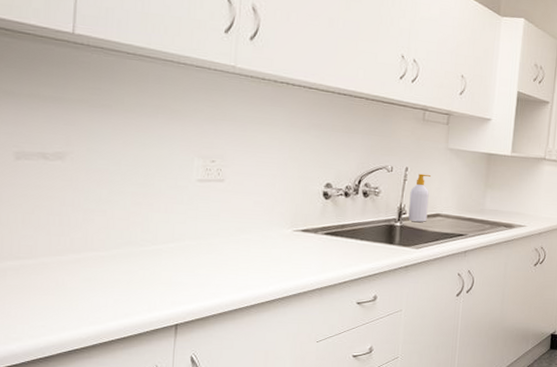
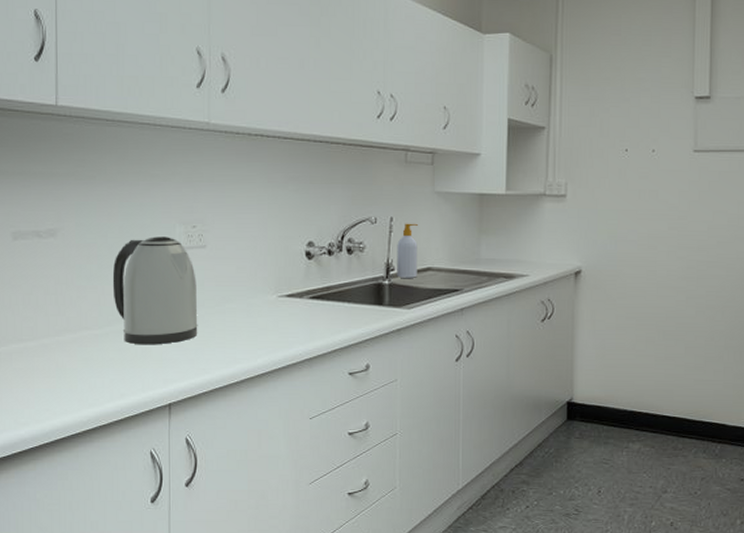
kettle: none [123,167,212,269] -> present [112,236,198,345]

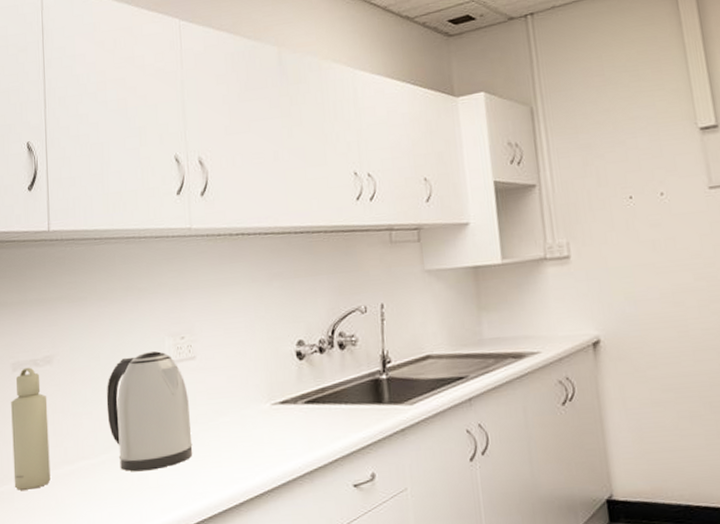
bottle: none [11,238,51,352] -> present [11,367,51,490]
soap bottle: present [397,223,418,278] -> none [391,307,417,370]

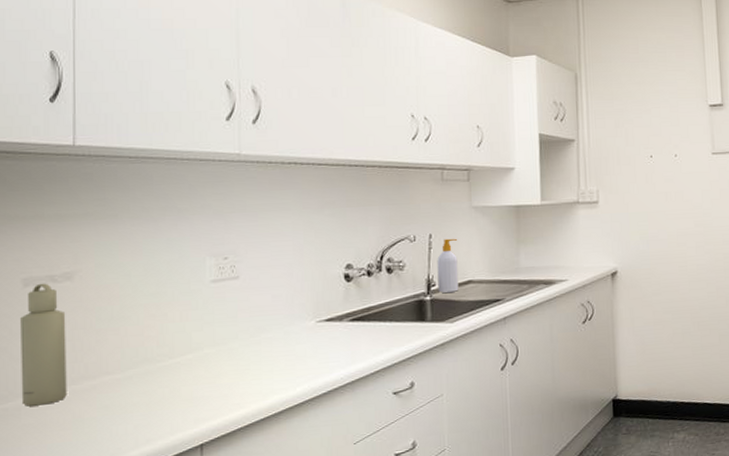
kettle: present [106,351,193,472] -> none [136,270,232,385]
soap bottle: none [391,307,417,370] -> present [437,238,459,293]

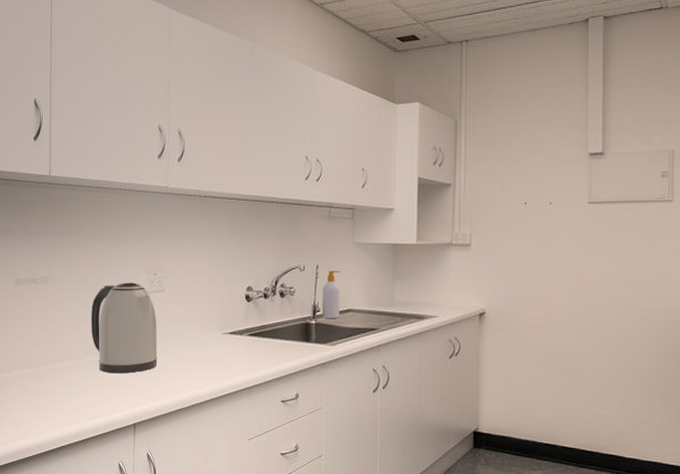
bottle: present [20,283,67,407] -> none [13,284,43,378]
kettle: none [136,270,232,385] -> present [91,283,158,374]

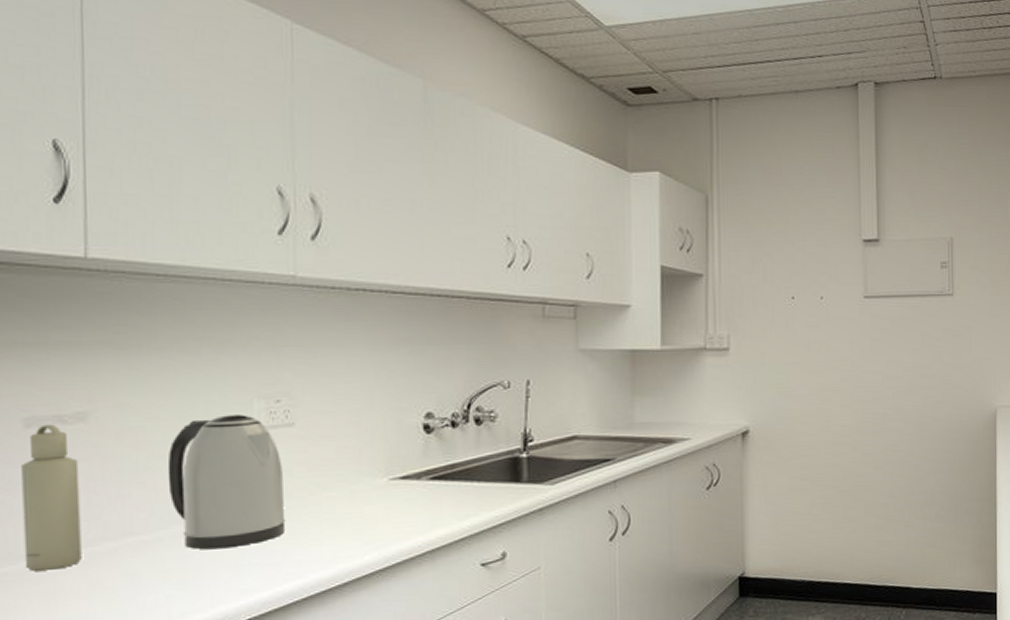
bottle: none [13,284,43,378] -> present [21,424,82,571]
soap bottle: present [322,270,340,318] -> none [535,386,561,449]

